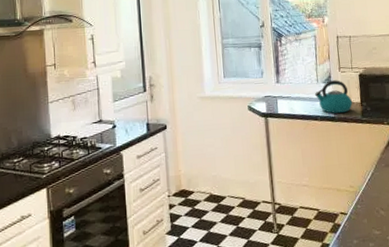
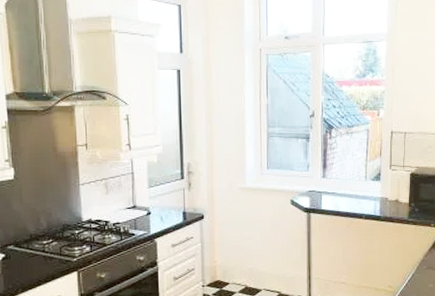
kettle: present [314,80,352,114] -> none [361,178,400,212]

